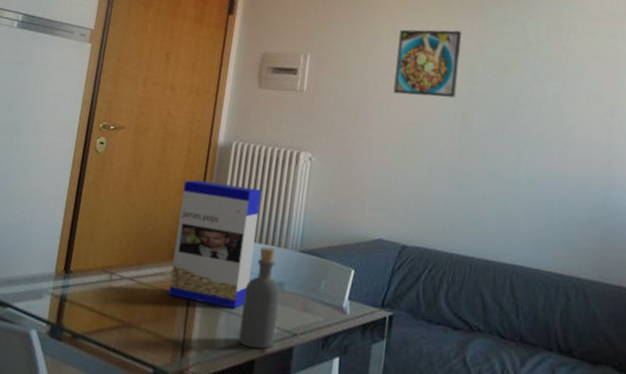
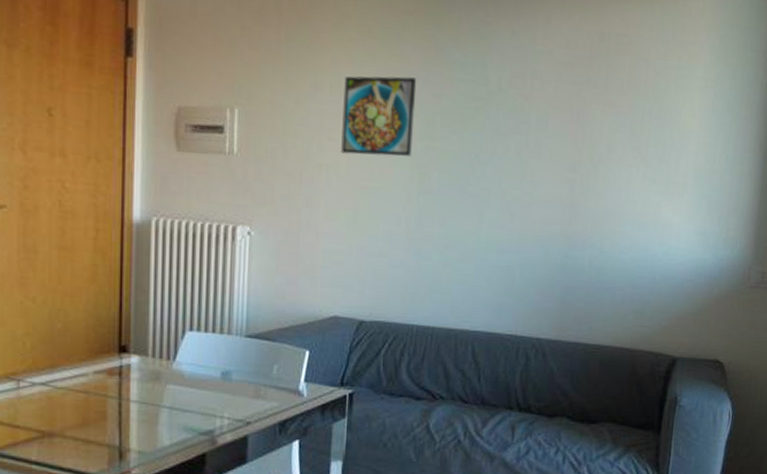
cereal box: present [168,180,261,309] -> none [94,265,193,405]
bottle: present [238,247,281,349] -> none [184,335,228,442]

